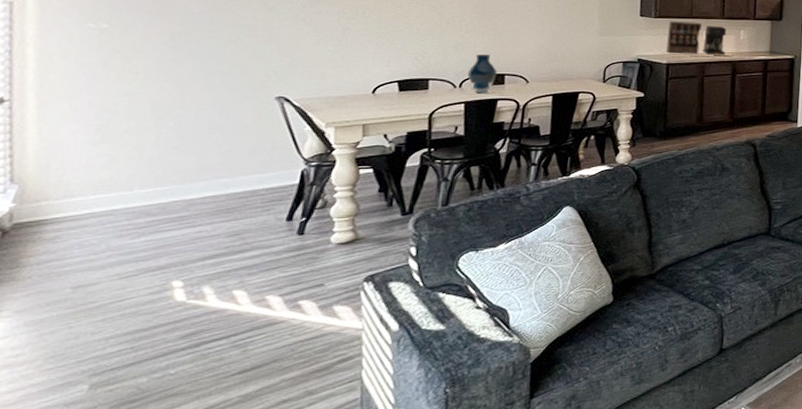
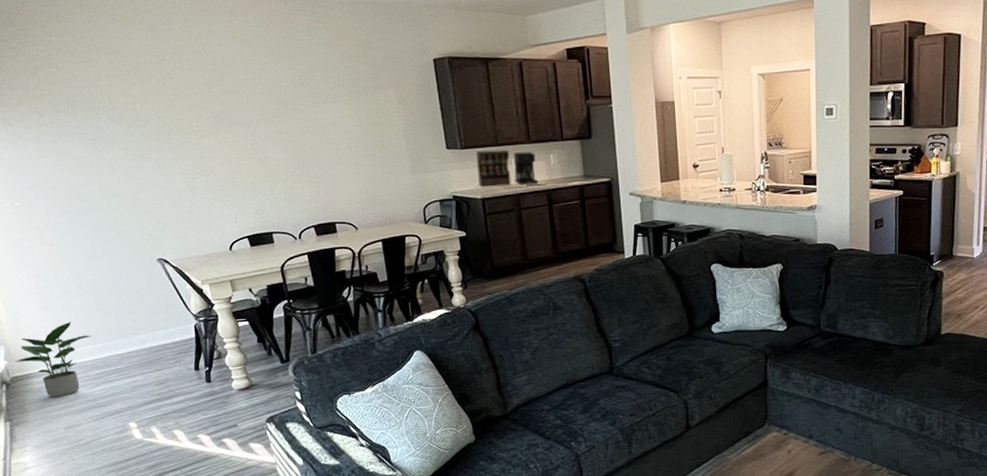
potted plant: none [26,159,156,250] -> present [14,321,92,398]
vase: present [467,54,498,94] -> none [302,203,329,244]

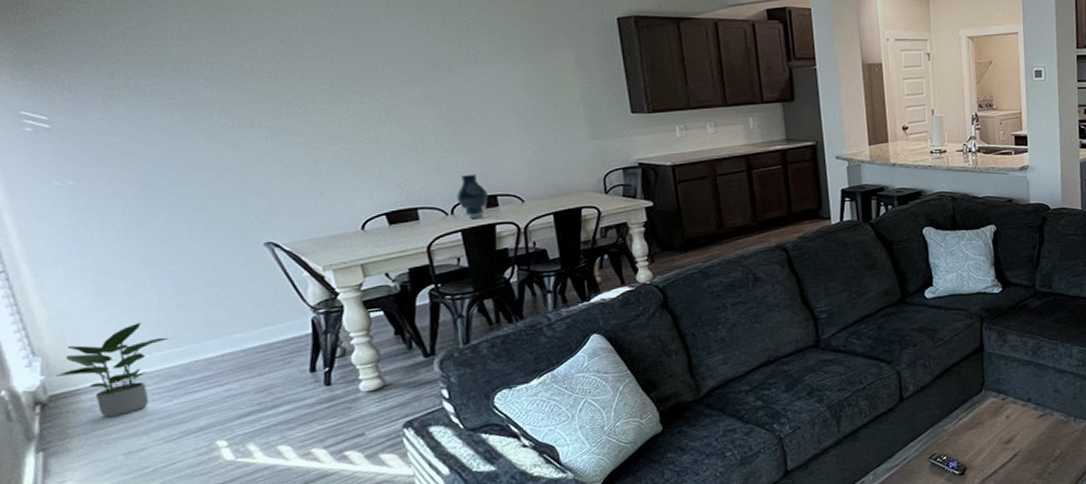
vase: none [302,203,329,244] -> present [456,173,489,220]
spice rack: present [476,149,512,188] -> none [666,113,706,154]
coffee maker: present [513,152,539,185] -> none [707,115,737,151]

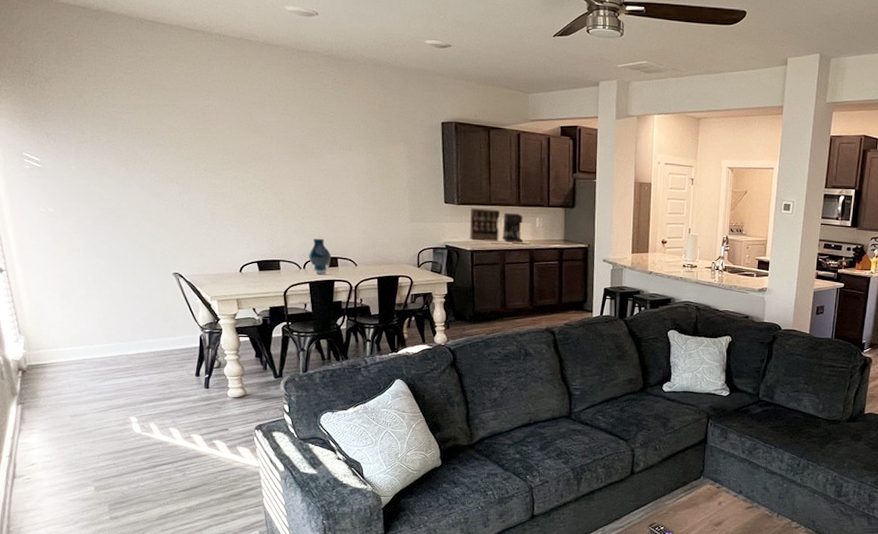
potted plant: present [54,322,170,417] -> none [32,320,106,388]
spice rack: none [666,113,706,154] -> present [470,208,500,242]
coffee maker: none [707,115,737,151] -> present [501,213,524,243]

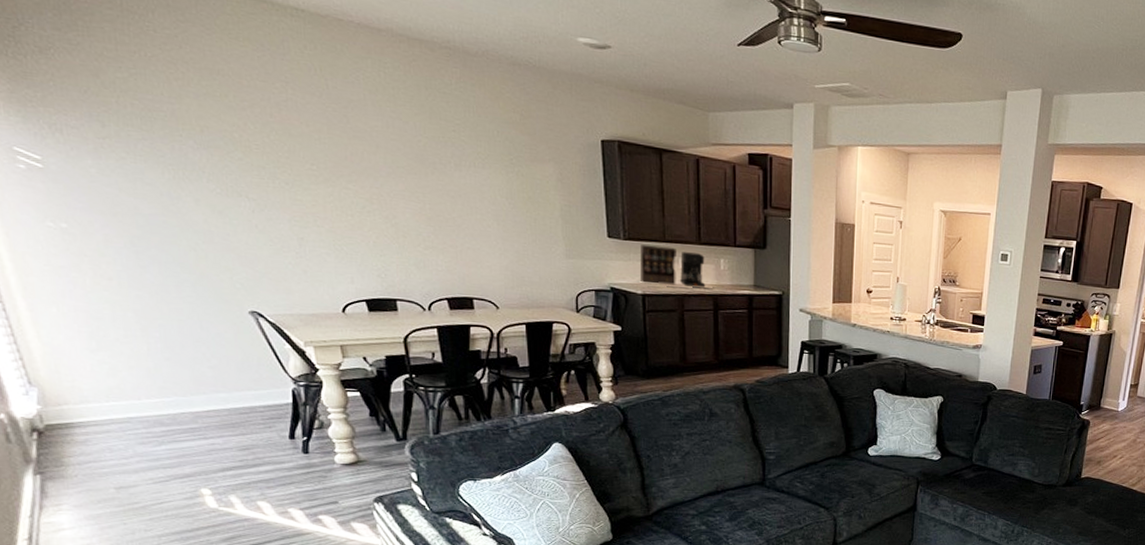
vase: present [308,238,332,275] -> none [434,274,465,319]

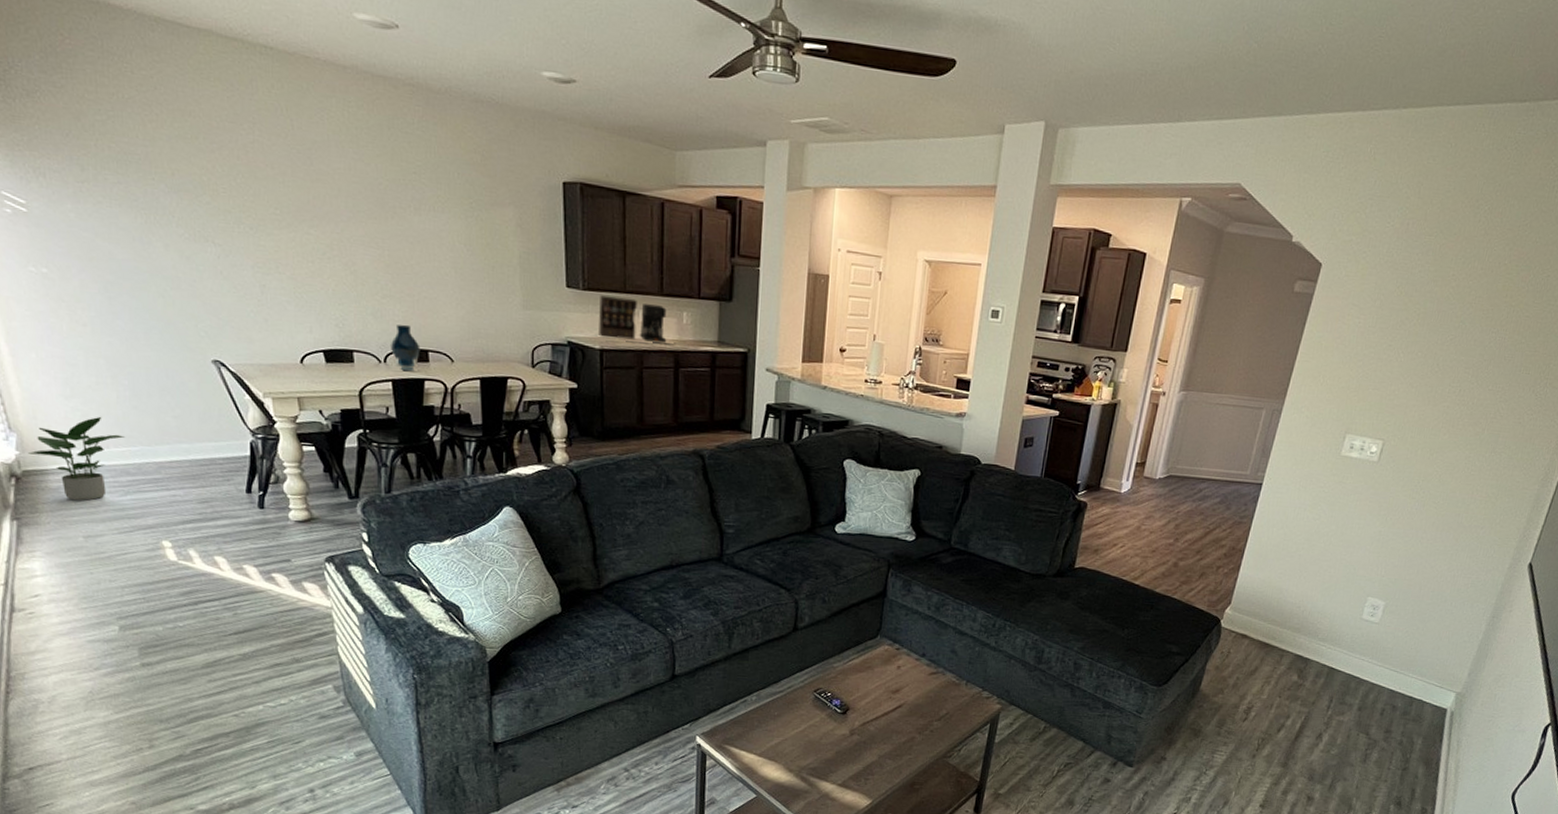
potted plant: none [50,368,159,453] -> present [27,416,126,501]
vase: none [434,274,465,319] -> present [390,324,420,372]

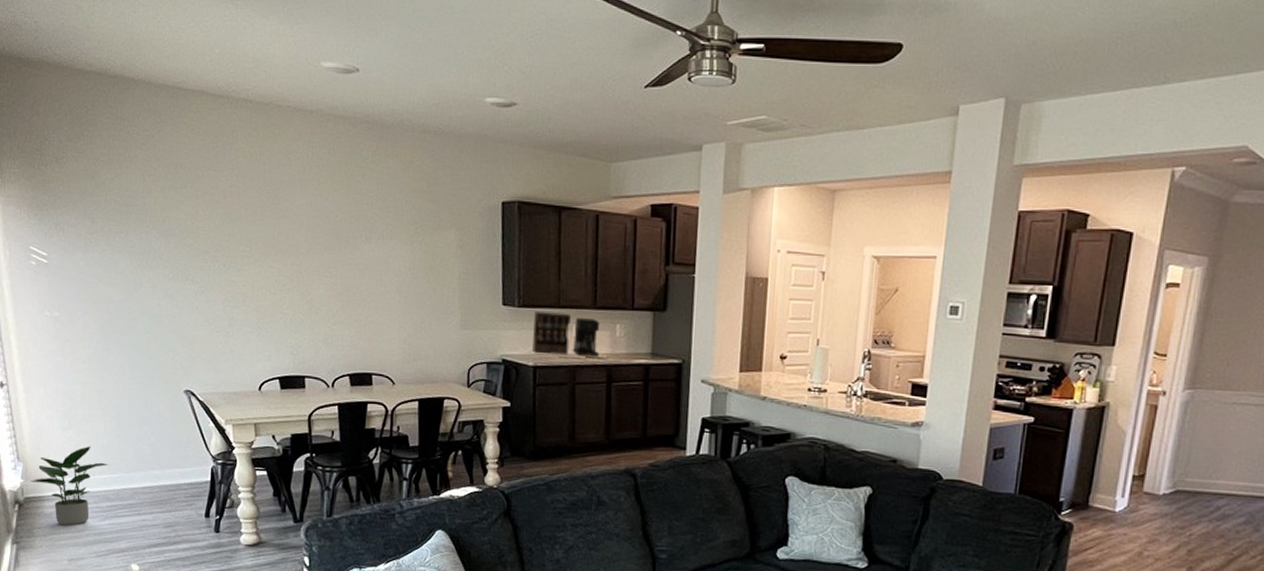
vase: present [390,324,420,372] -> none [337,349,365,395]

